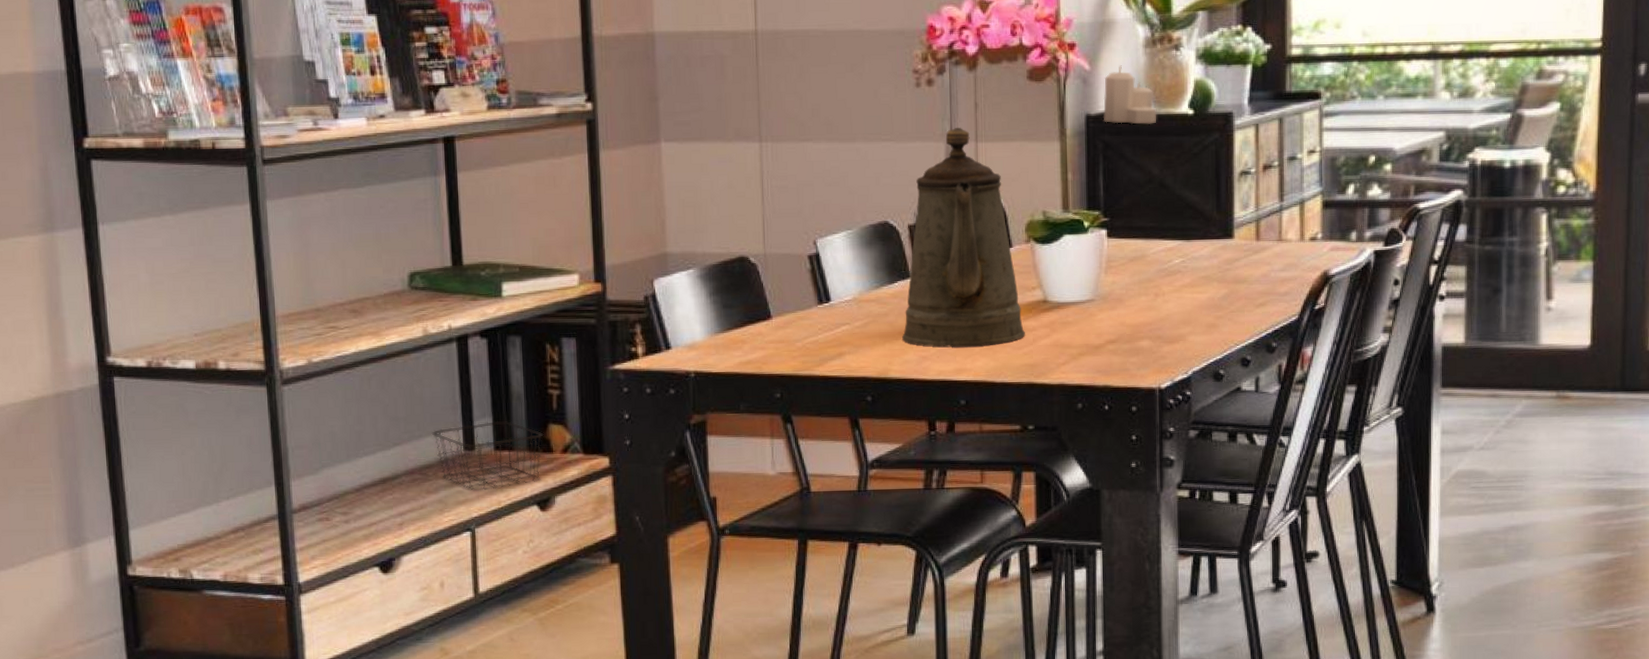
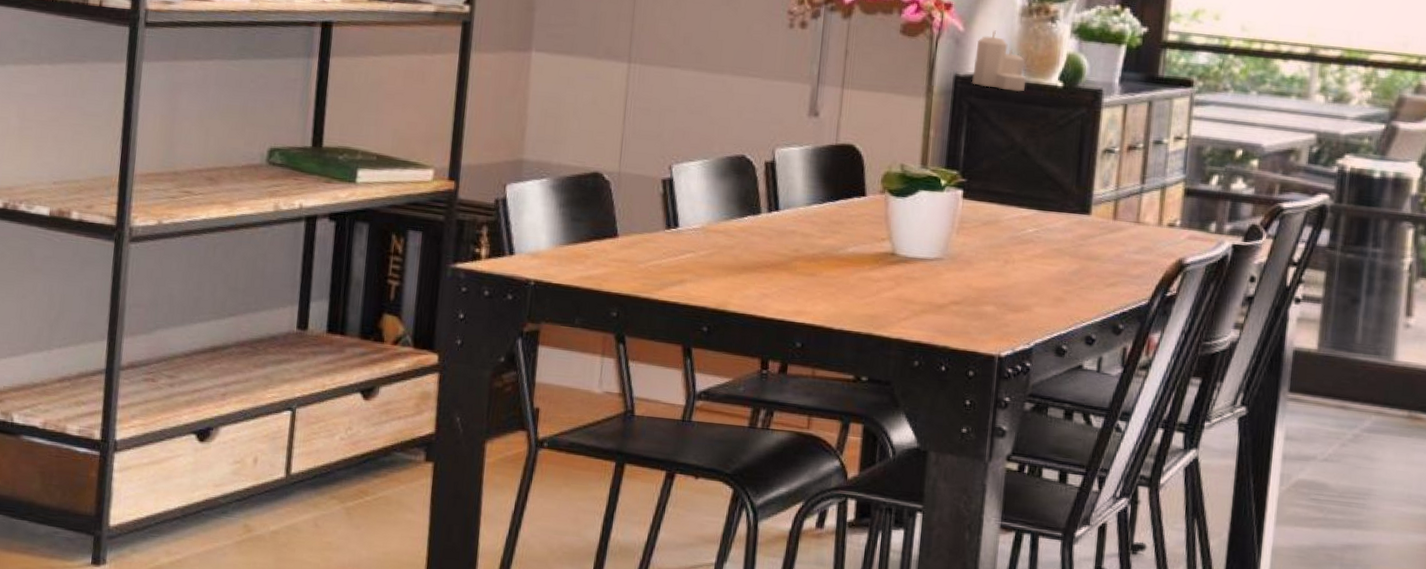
basket: present [431,420,544,491] -> none [267,304,377,372]
coffee pot: present [902,128,1025,347] -> none [745,72,869,291]

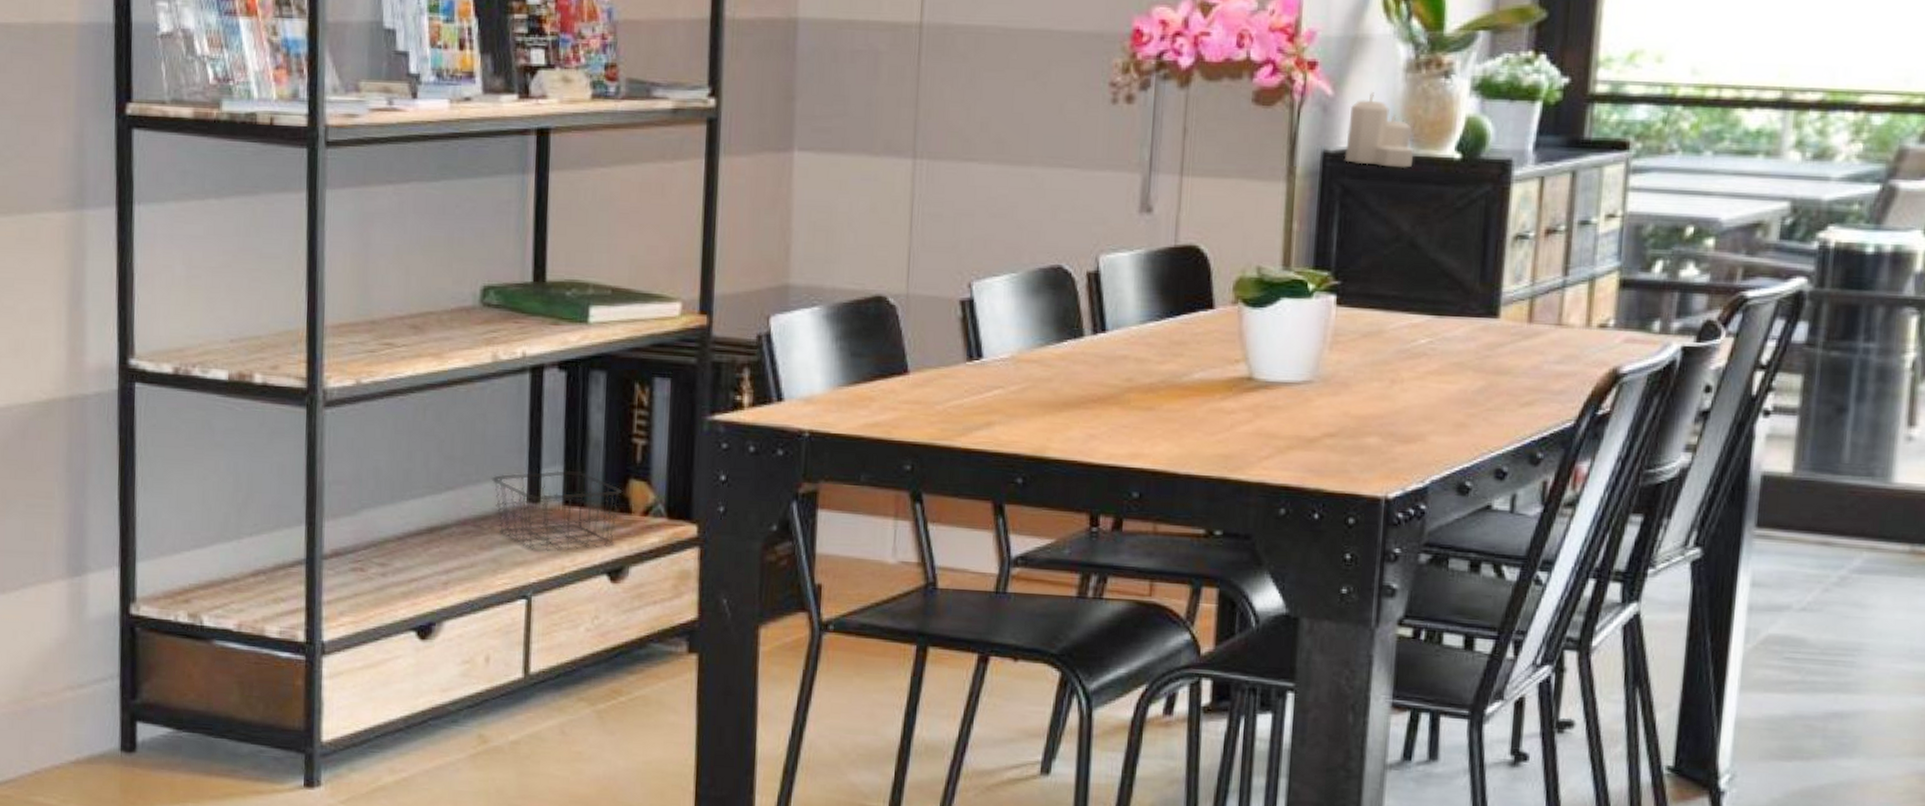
basket: none [267,304,377,372] -> present [491,470,623,552]

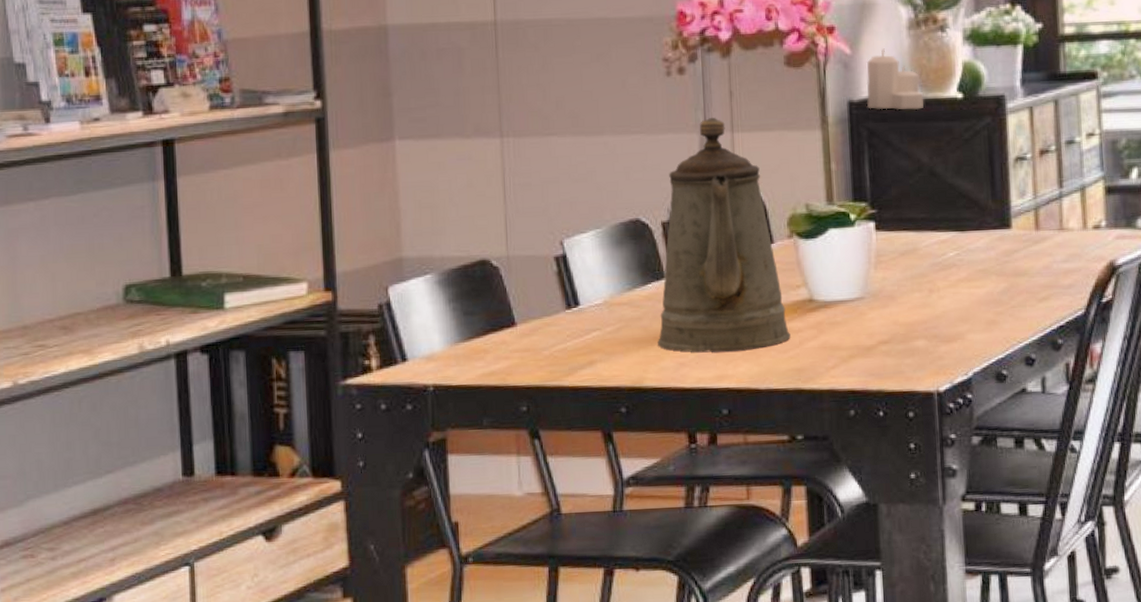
basket: present [491,470,623,552] -> none [147,442,270,521]
coffee pot: none [1067,157,1221,428] -> present [658,118,791,352]

